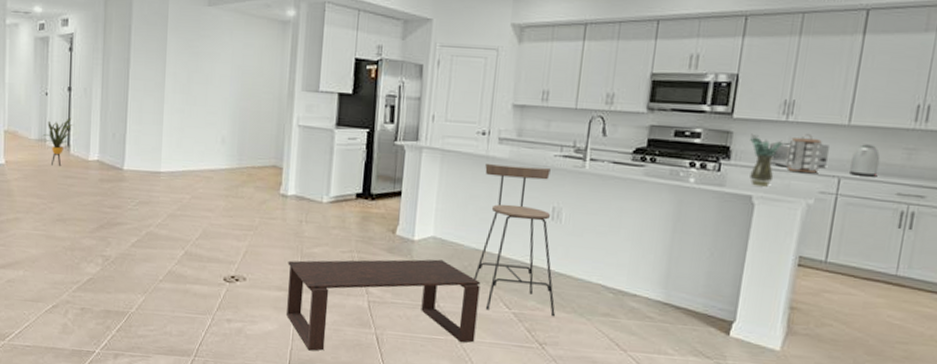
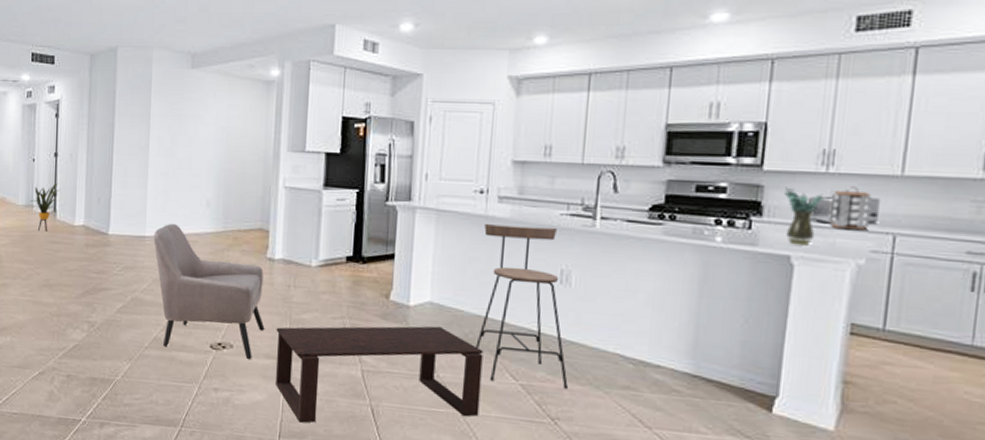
armchair: none [168,159,277,292] -> present [153,223,265,360]
kettle: present [848,144,881,177] -> none [905,197,943,233]

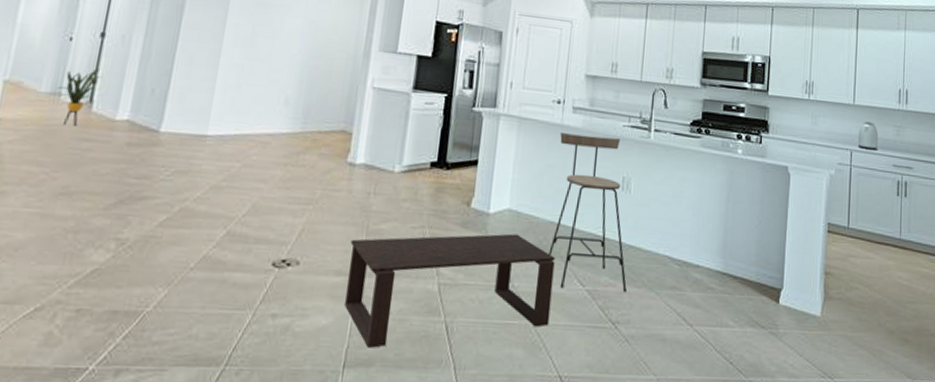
armchair: present [153,223,265,360] -> none [214,121,343,278]
vase: present [785,187,823,247] -> none [783,109,807,160]
toaster: present [809,195,882,224] -> none [798,117,843,141]
spice rack: present [828,185,872,231] -> none [811,110,837,147]
kettle: none [905,197,943,233] -> present [857,121,879,150]

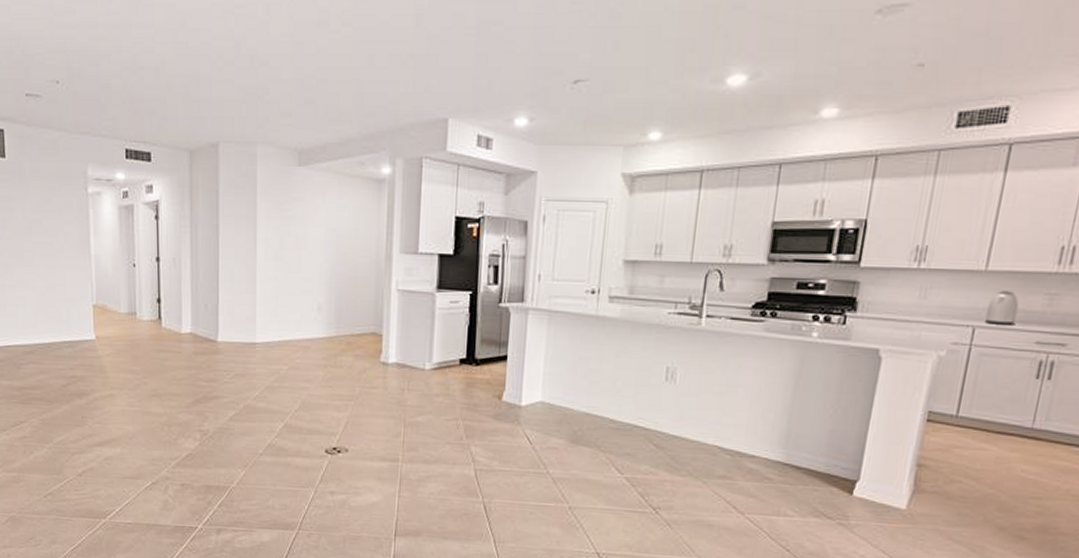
house plant: present [57,68,101,126] -> none [132,289,163,340]
coffee table: present [345,233,556,348] -> none [390,424,591,522]
bar stool: present [548,133,627,293] -> none [584,324,670,481]

